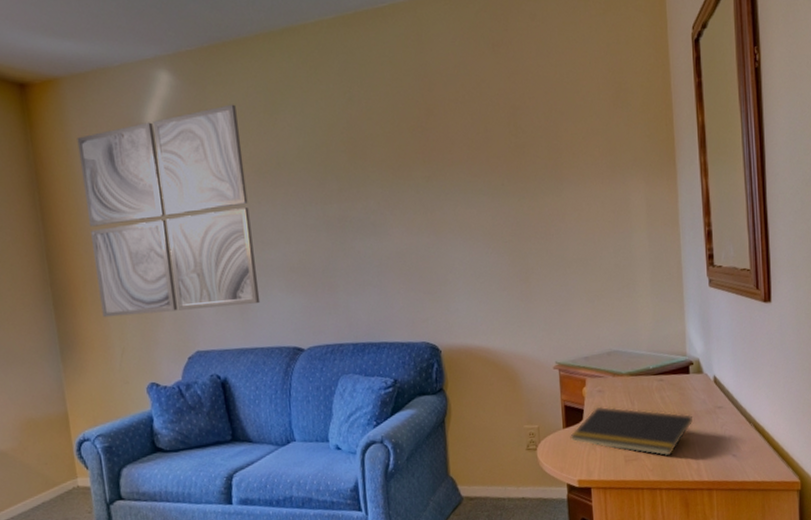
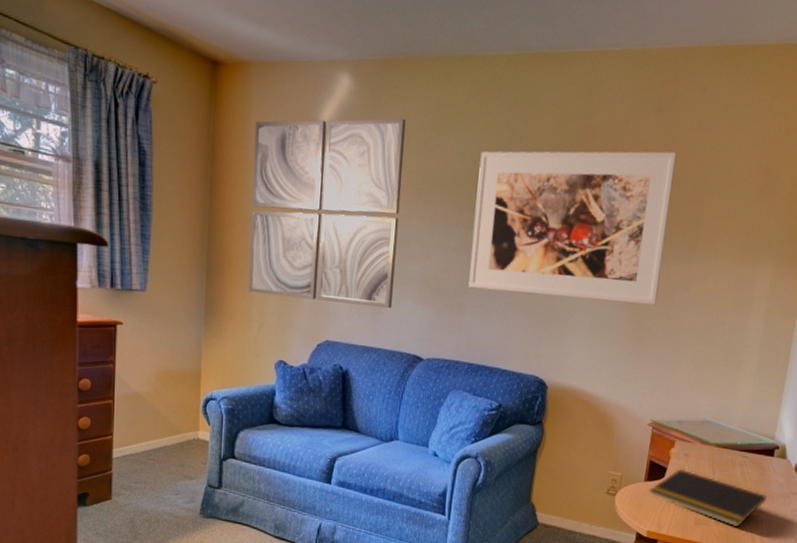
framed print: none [321,83,534,264] -> present [468,151,677,305]

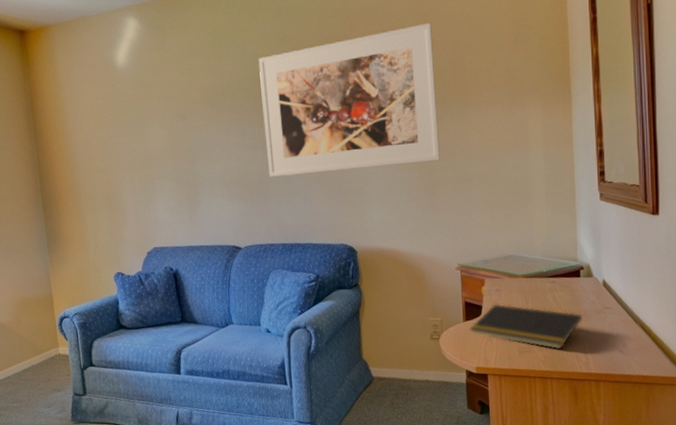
wall art: present [248,118,406,308] -> none [63,44,206,219]

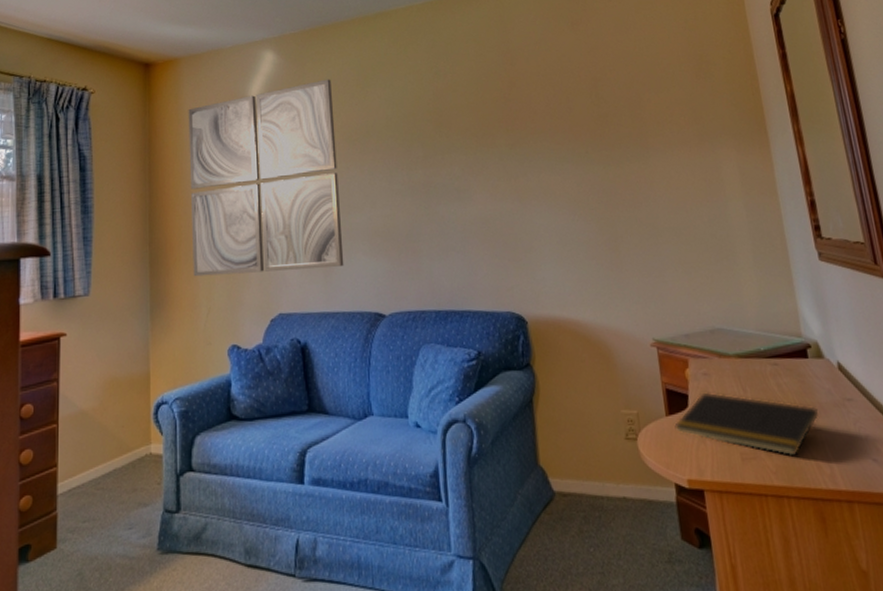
wall art: none [63,44,206,219] -> present [188,79,344,277]
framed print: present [258,22,440,177] -> none [408,57,622,229]

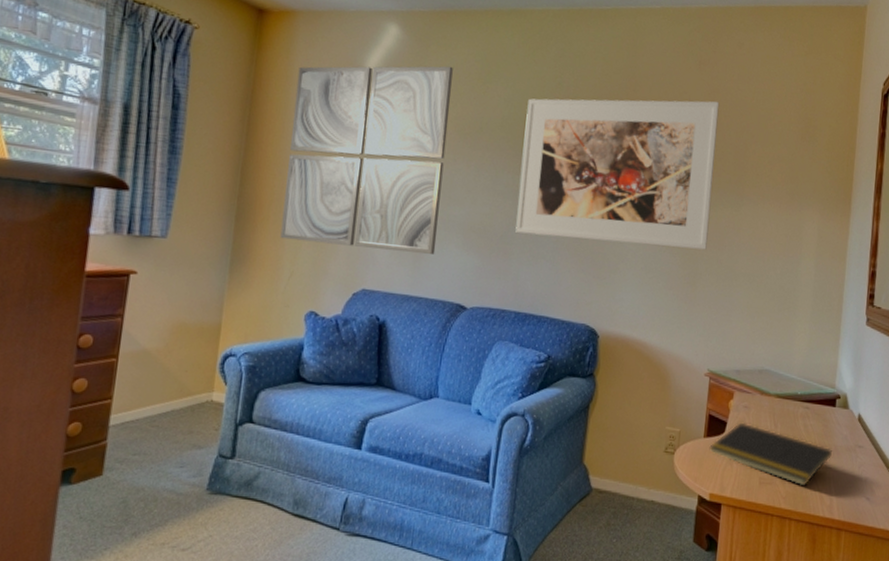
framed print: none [408,57,622,229] -> present [515,98,720,250]

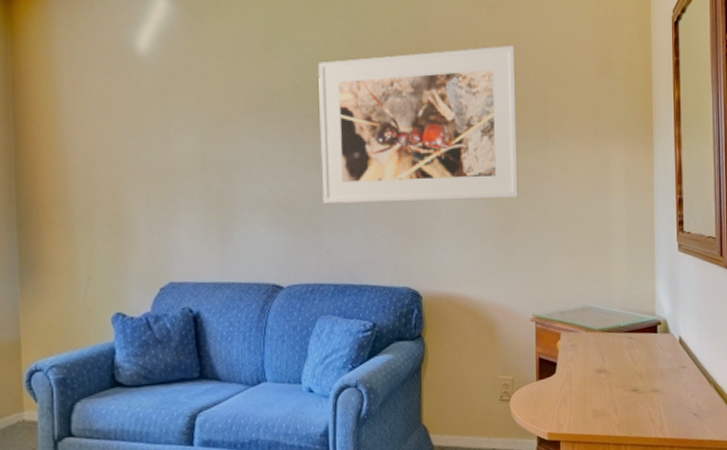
wall art: present [280,66,453,254] -> none [62,36,242,241]
notepad: present [709,422,832,487] -> none [542,360,658,413]

